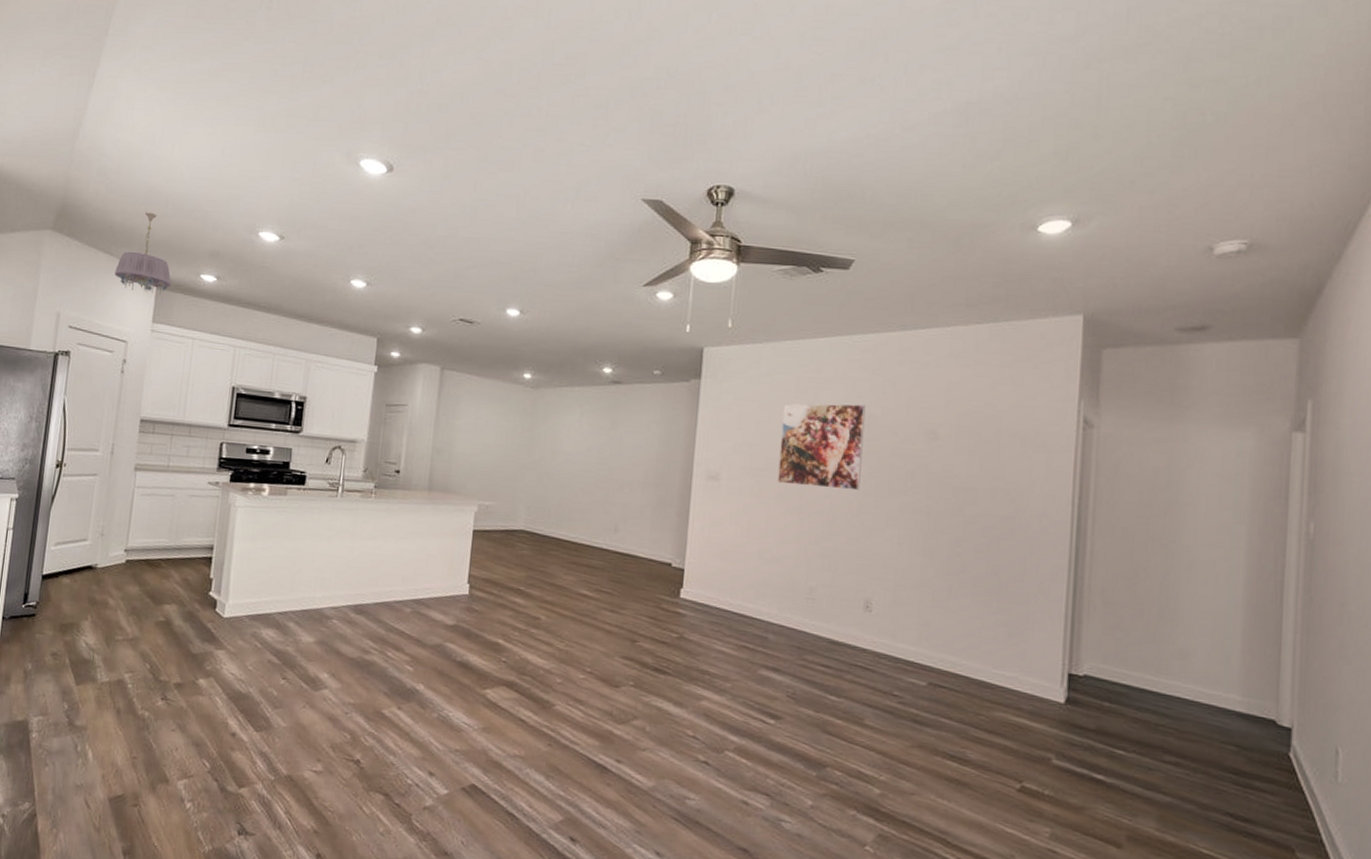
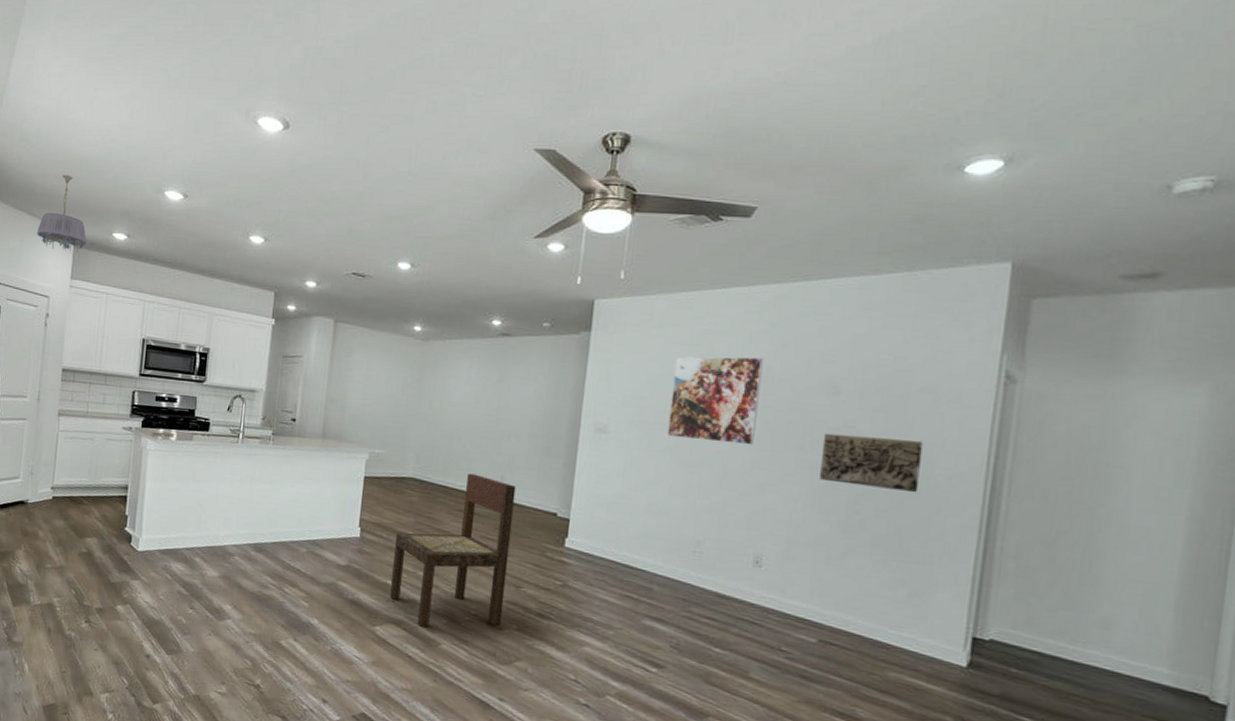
dining chair: none [500,524,630,688] -> present [389,473,516,628]
relief panel: none [922,477,1014,534] -> present [820,433,923,493]

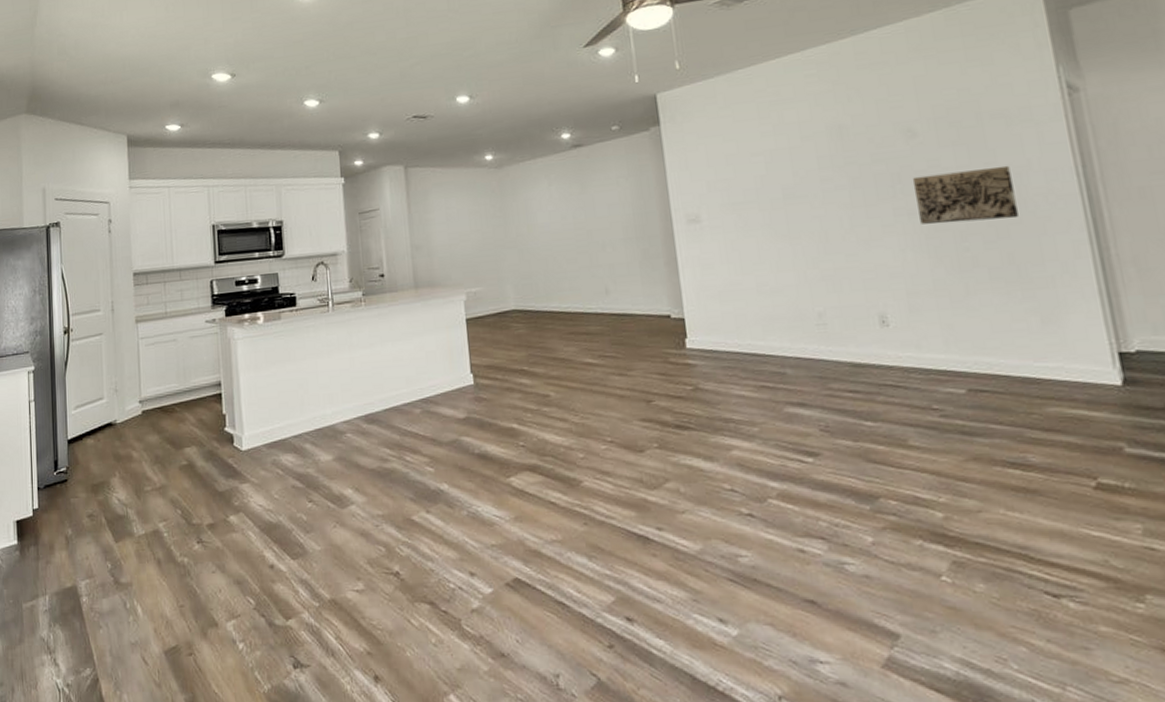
ceiling light fixture: present [37,174,87,253] -> none [88,78,140,154]
dining chair: present [389,473,516,628] -> none [511,292,641,467]
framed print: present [667,356,764,446] -> none [749,117,847,213]

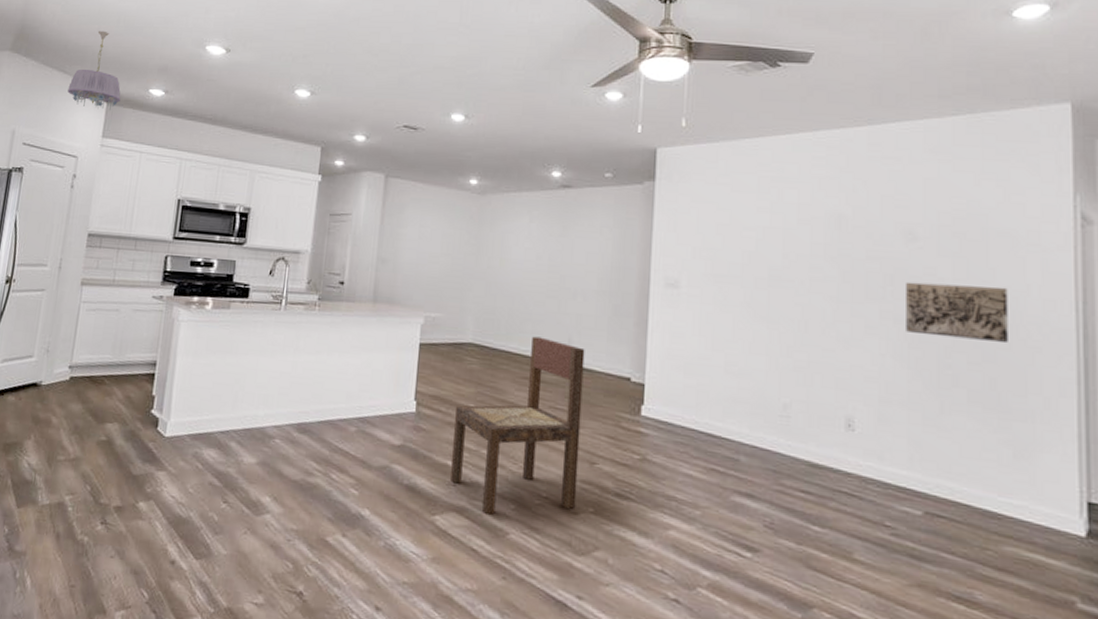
ceiling light fixture: none [88,78,140,154] -> present [67,30,121,110]
dining chair: none [511,292,641,467] -> present [449,336,585,515]

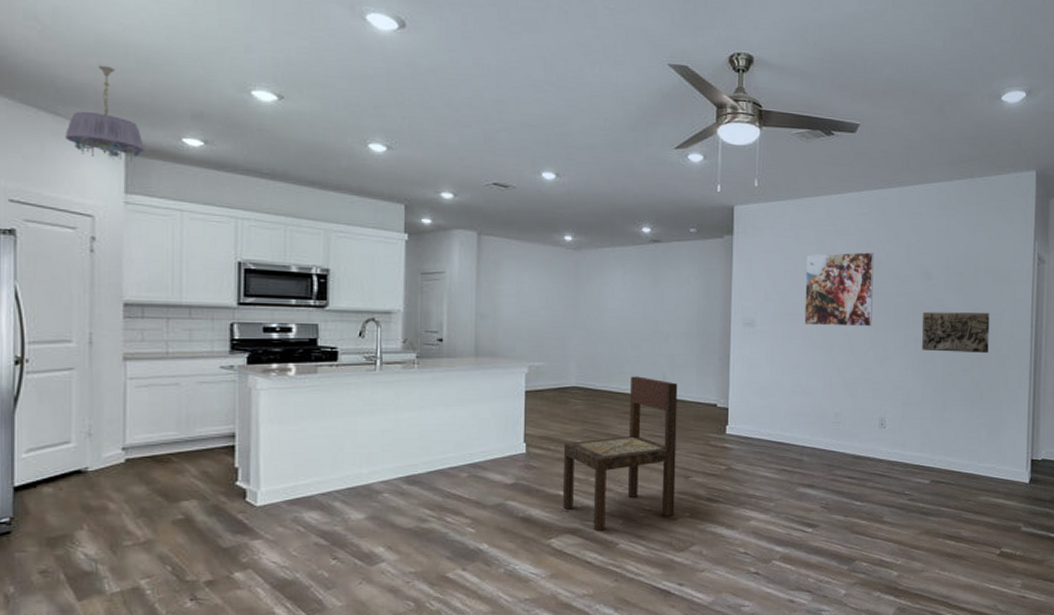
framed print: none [742,203,835,297] -> present [804,252,874,327]

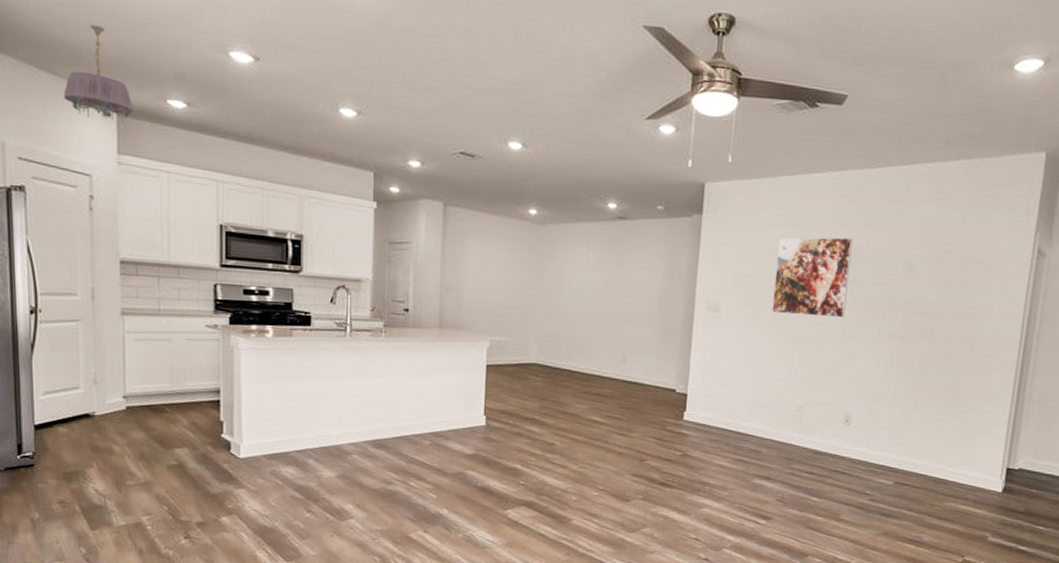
dining chair: present [562,376,678,531] -> none [518,356,637,506]
relief panel: present [922,311,990,354] -> none [897,304,976,353]

